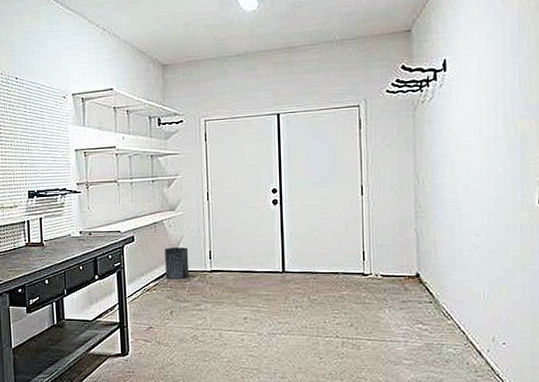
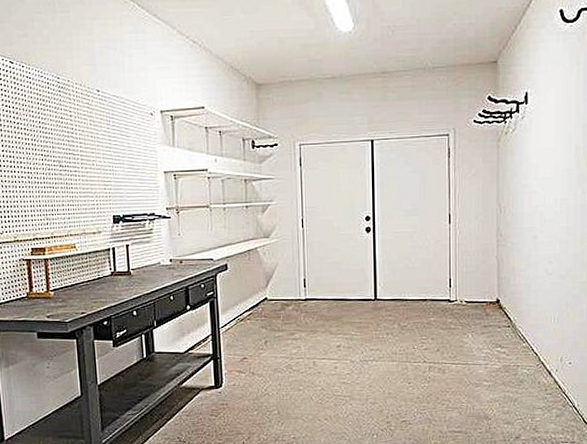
trash can: present [165,247,190,279] -> none [259,275,284,308]

